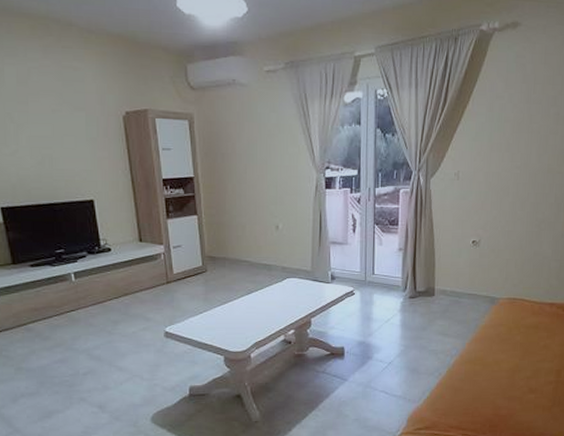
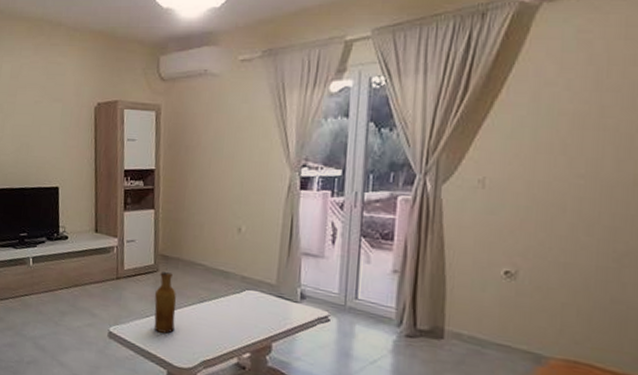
vase: none [206,271,227,325] -> present [154,272,177,334]

